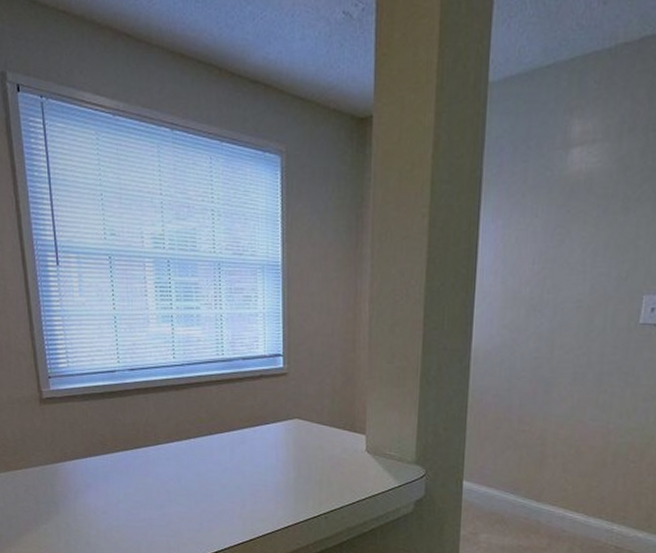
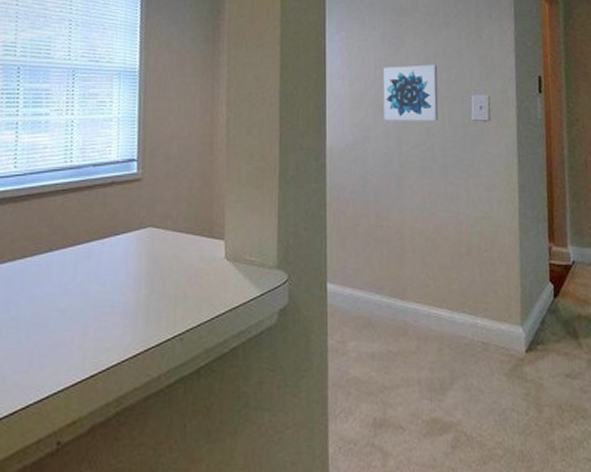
wall art: none [537,259,608,324] -> present [382,64,439,121]

